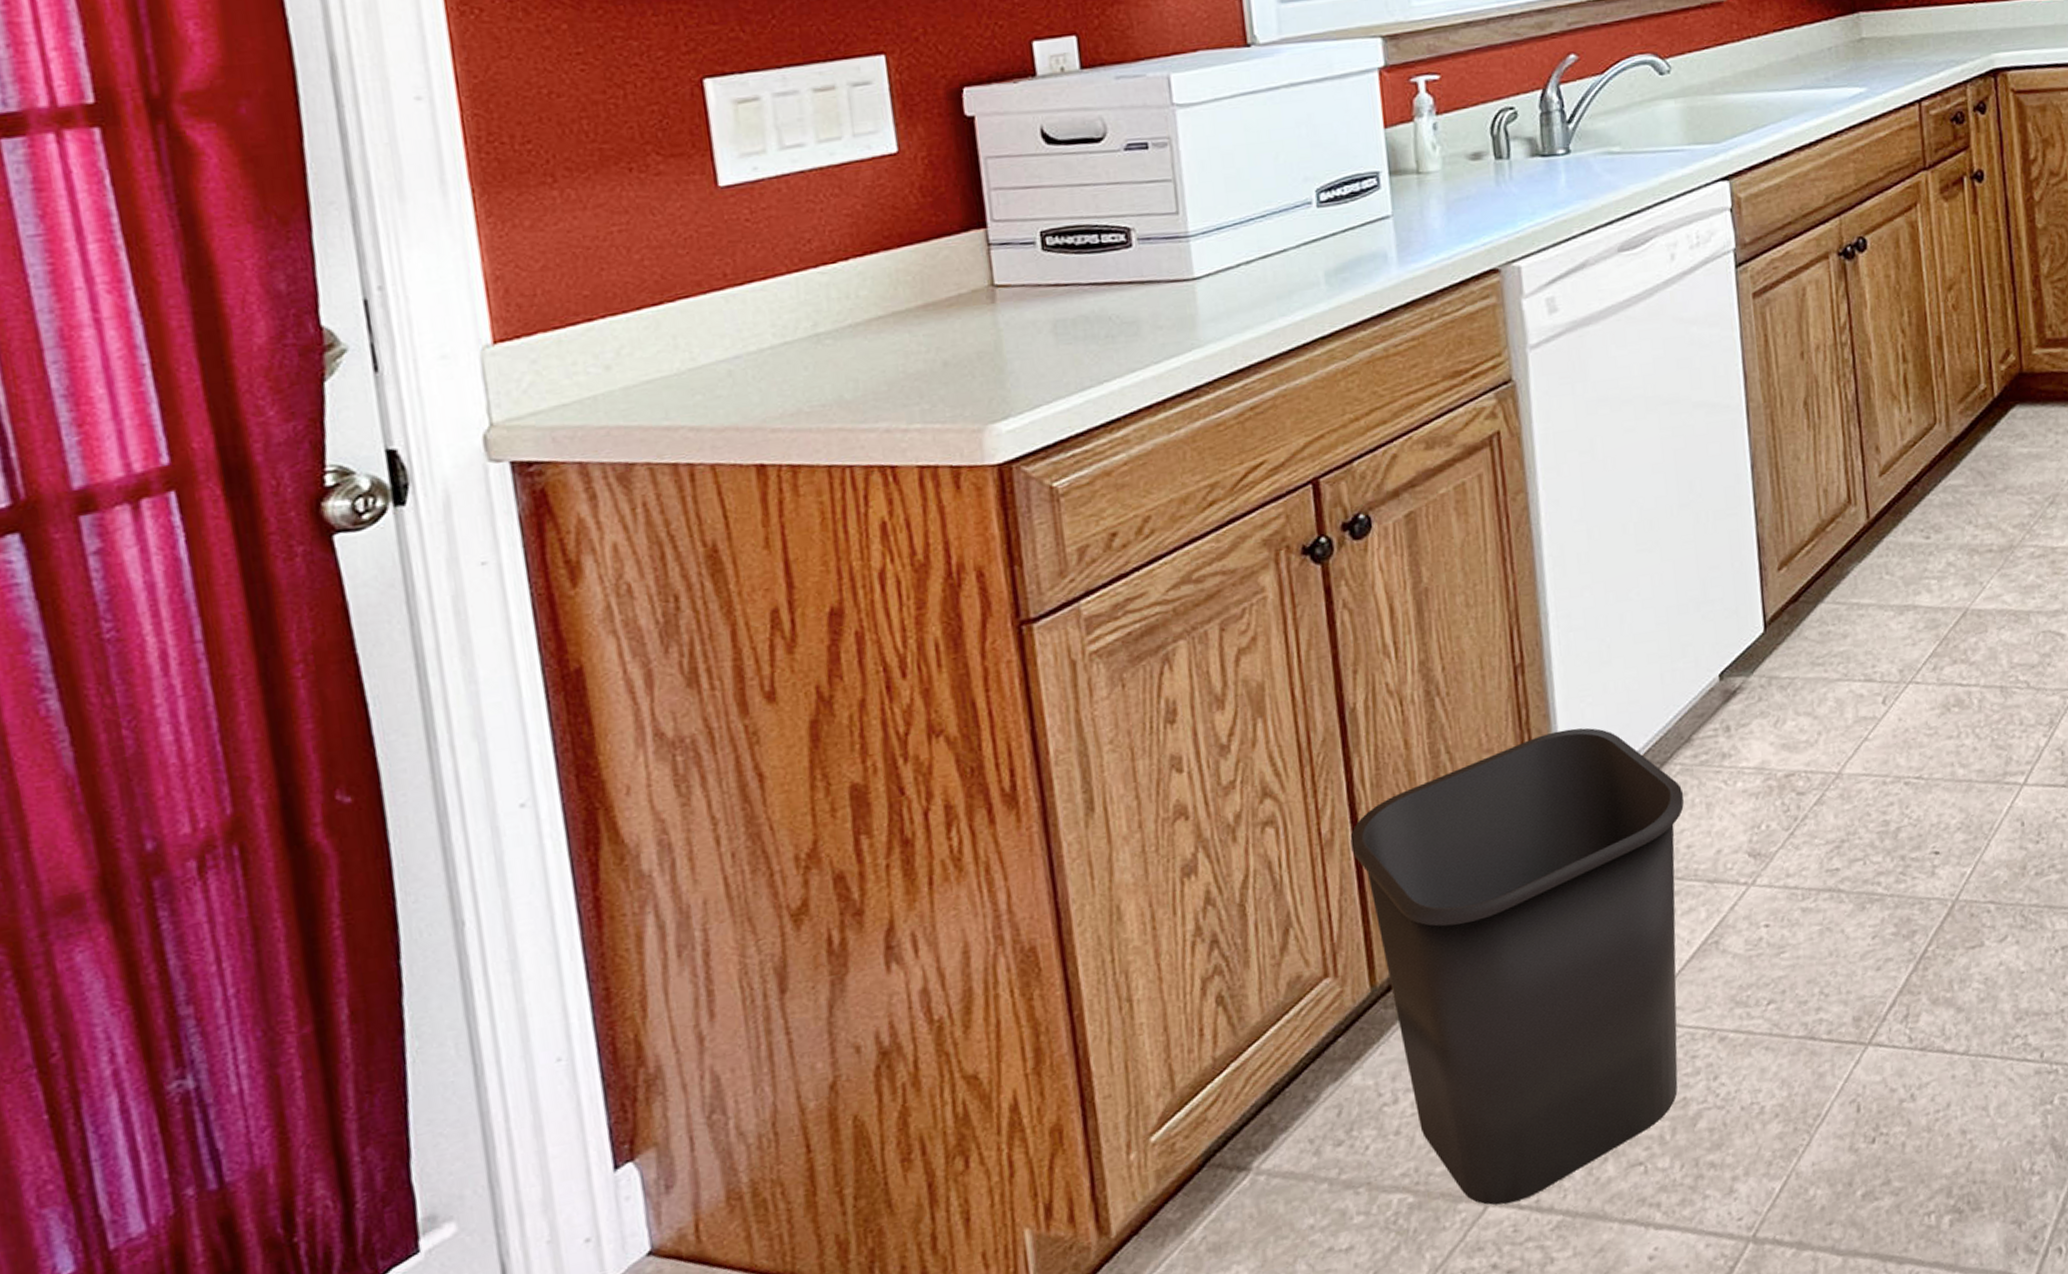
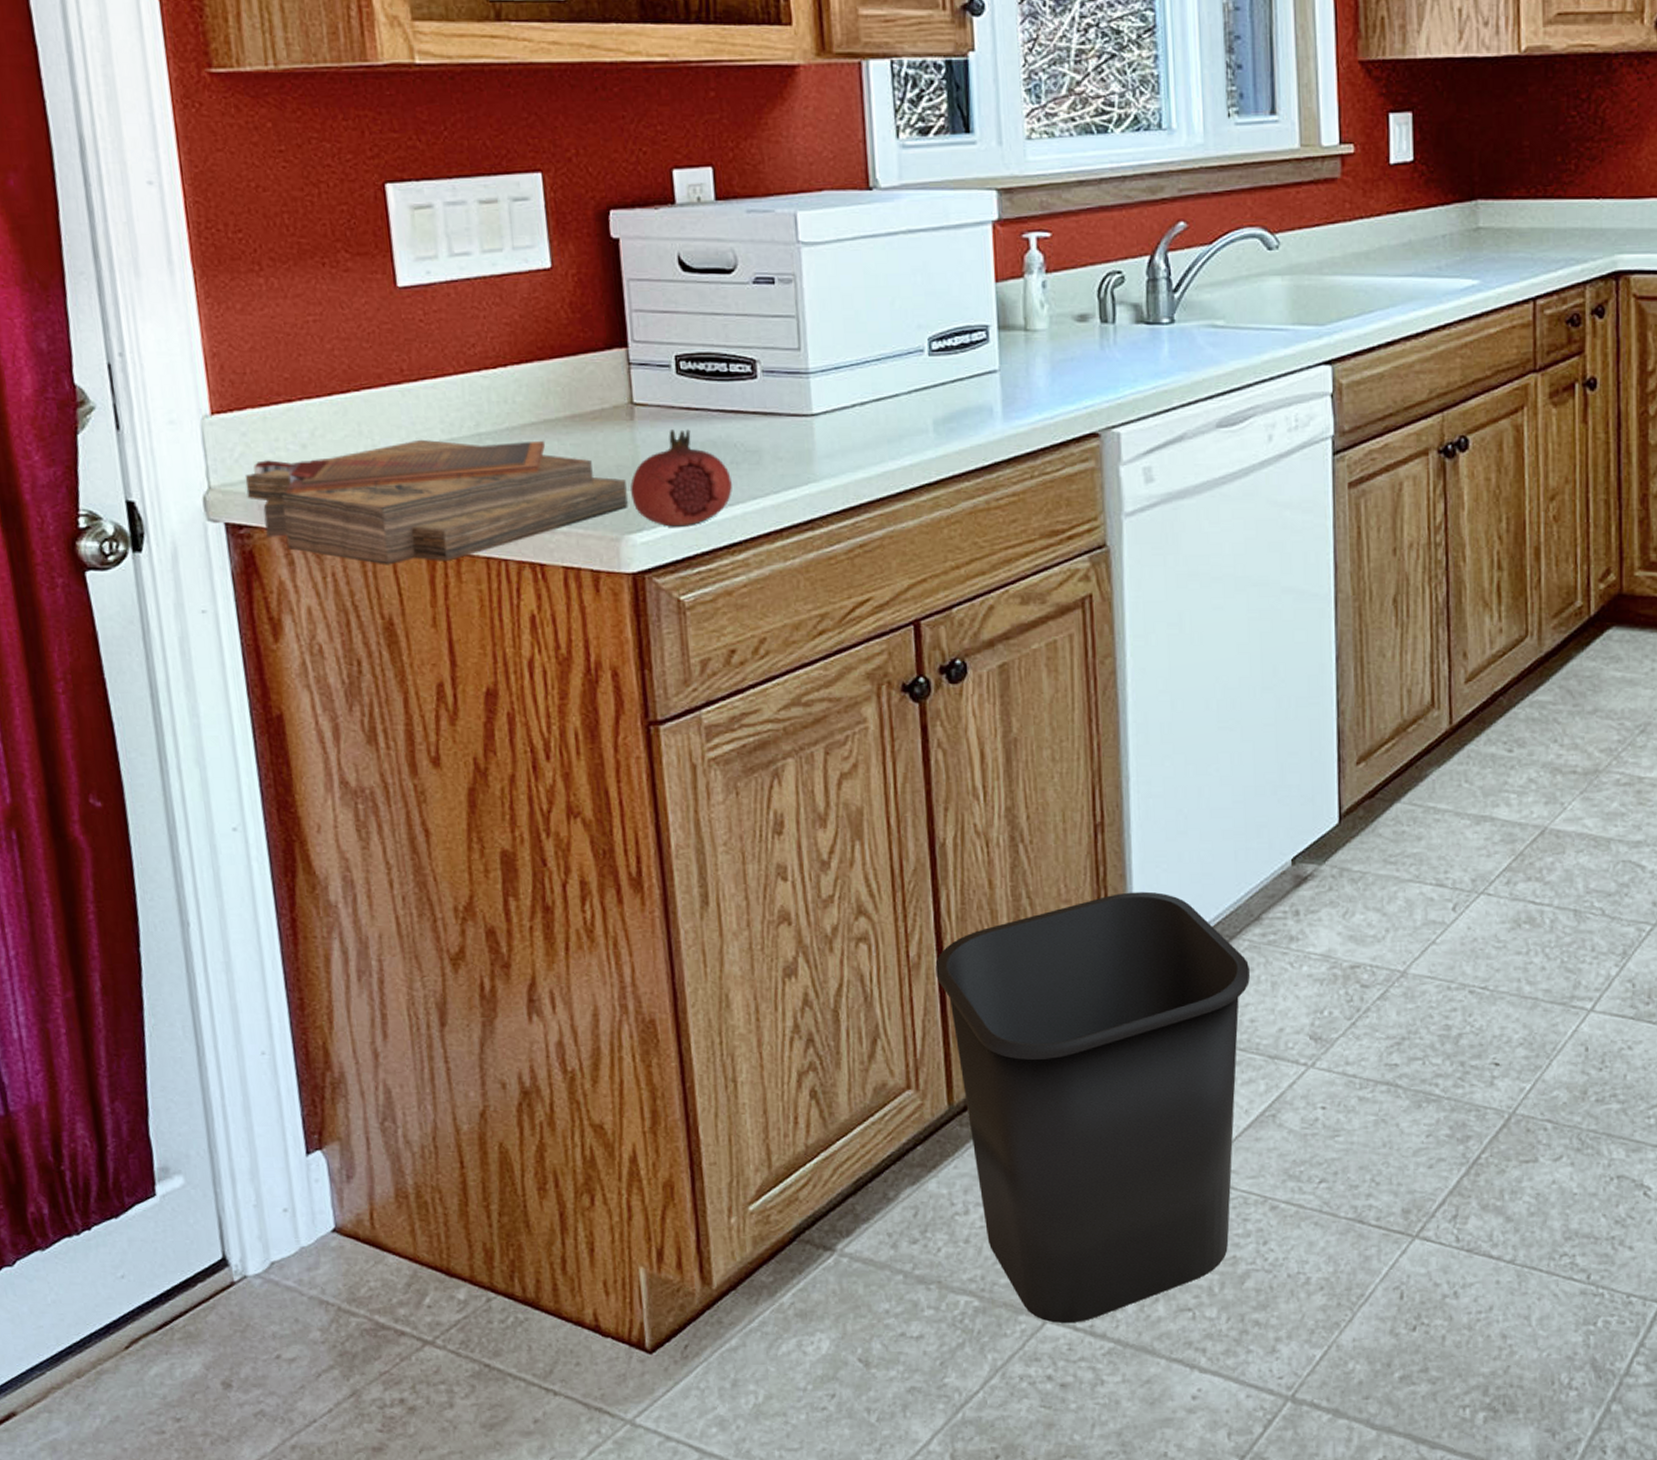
clipboard: none [535,334,991,488] -> present [245,439,628,565]
fruit: none [993,307,1108,411] -> present [630,429,732,527]

